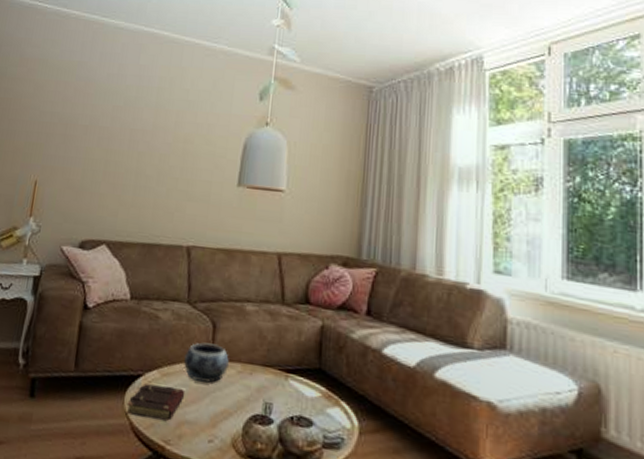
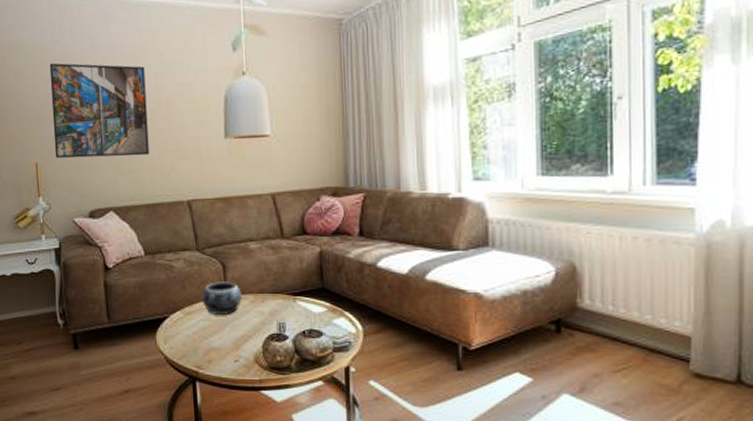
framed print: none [57,83,168,191] -> present [49,63,150,159]
book: present [126,383,185,421] -> none [159,322,208,351]

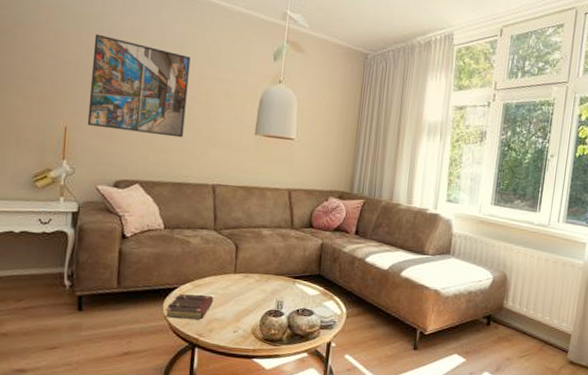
book: none [159,322,208,351] -> present [165,294,214,320]
decorative bowl: present [201,282,243,314] -> none [212,260,250,290]

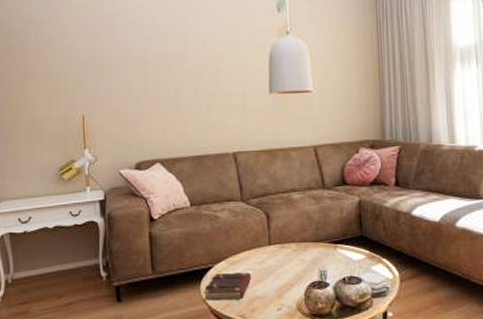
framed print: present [87,34,191,138] -> none [99,18,197,111]

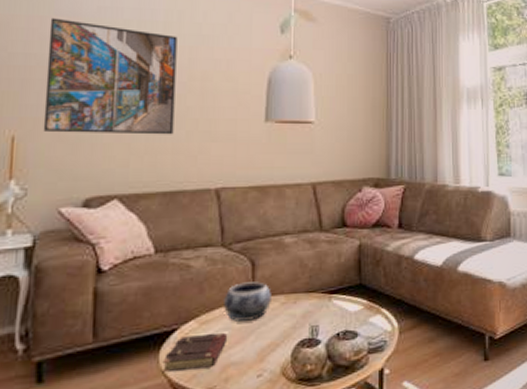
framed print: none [99,18,197,111] -> present [43,17,178,135]
decorative bowl: none [245,231,286,263] -> present [222,281,273,321]

